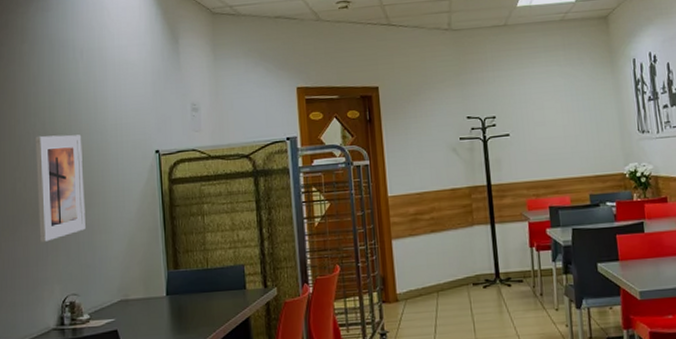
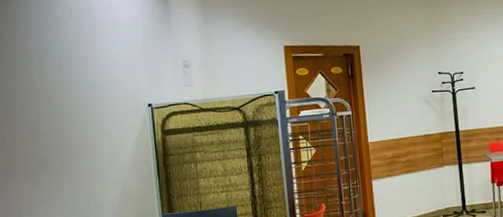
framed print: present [35,134,86,242] -> none [24,90,79,192]

